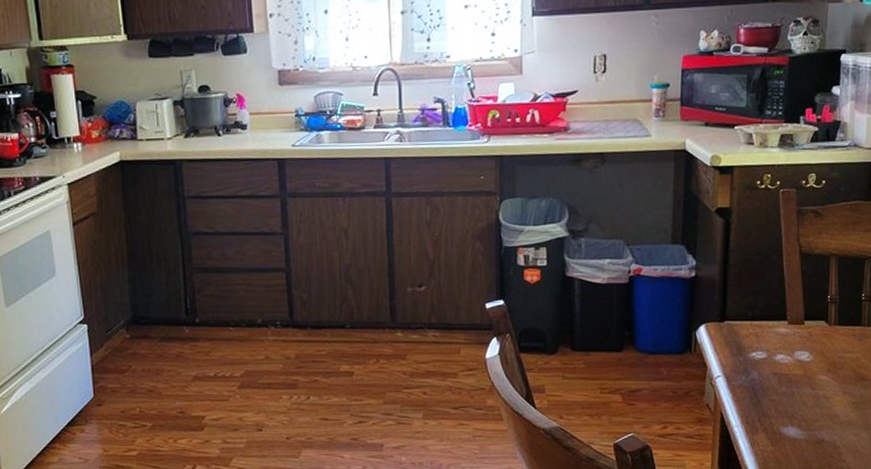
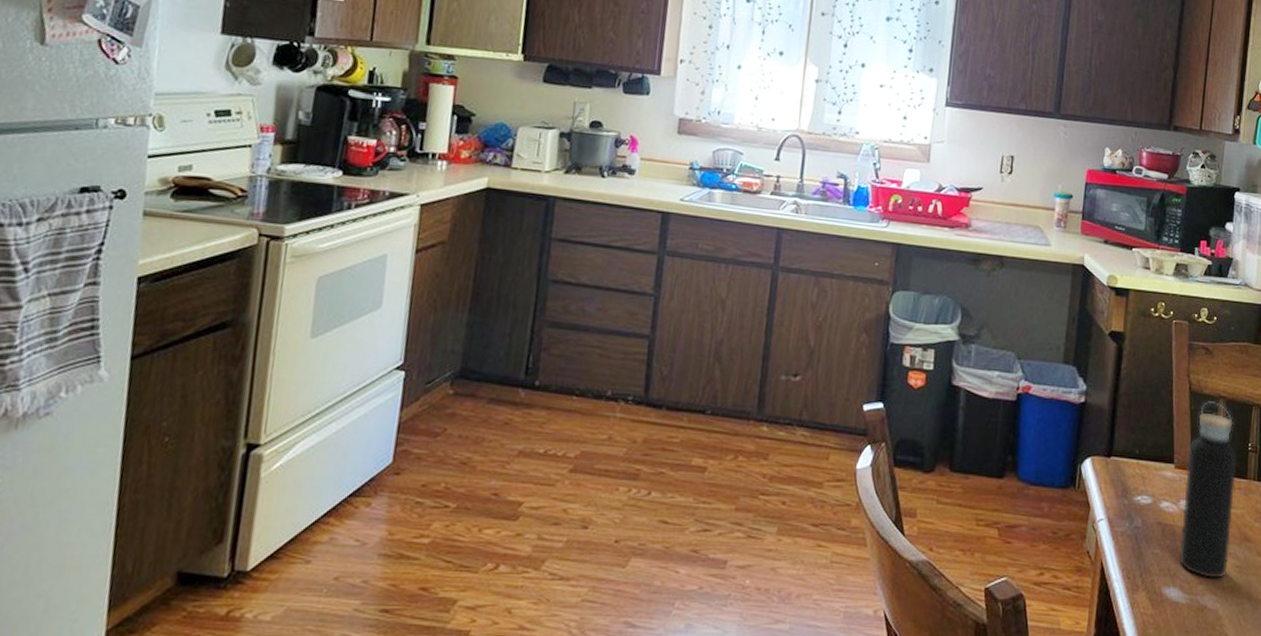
water bottle: none [795,260,851,416] -> present [1179,401,1237,579]

